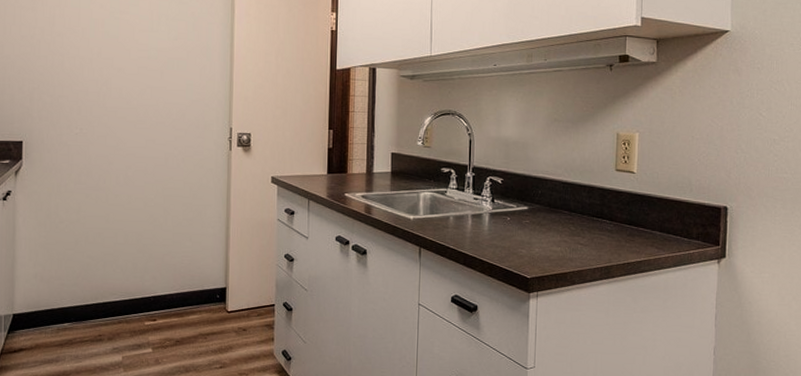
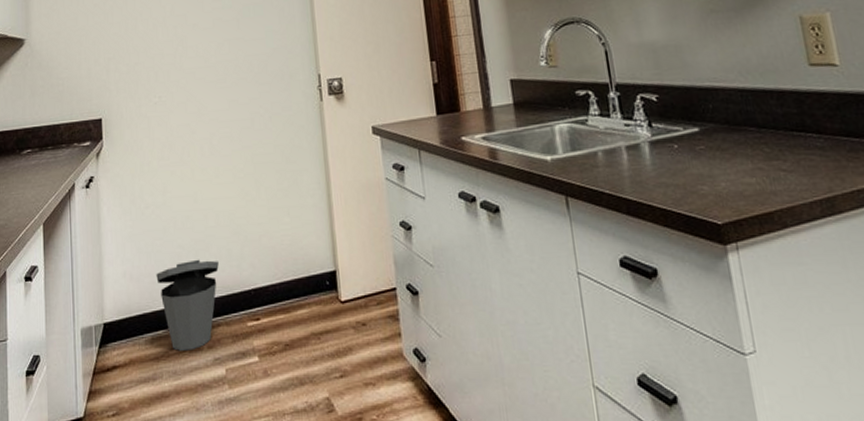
trash can: none [65,269,124,341] -> present [156,259,219,351]

